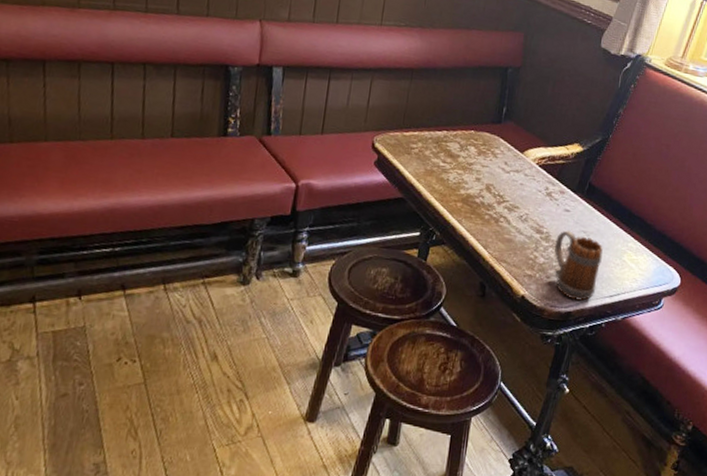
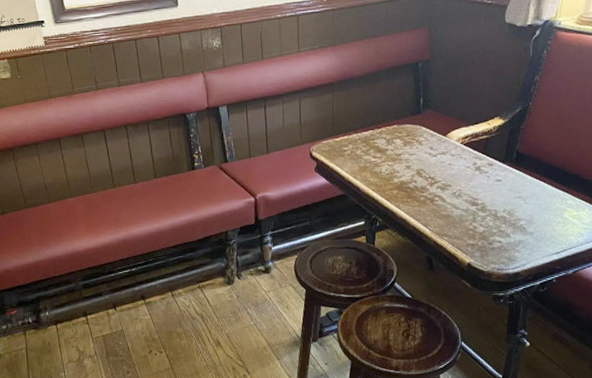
beer mug: present [554,230,603,301] -> none [491,198,542,261]

